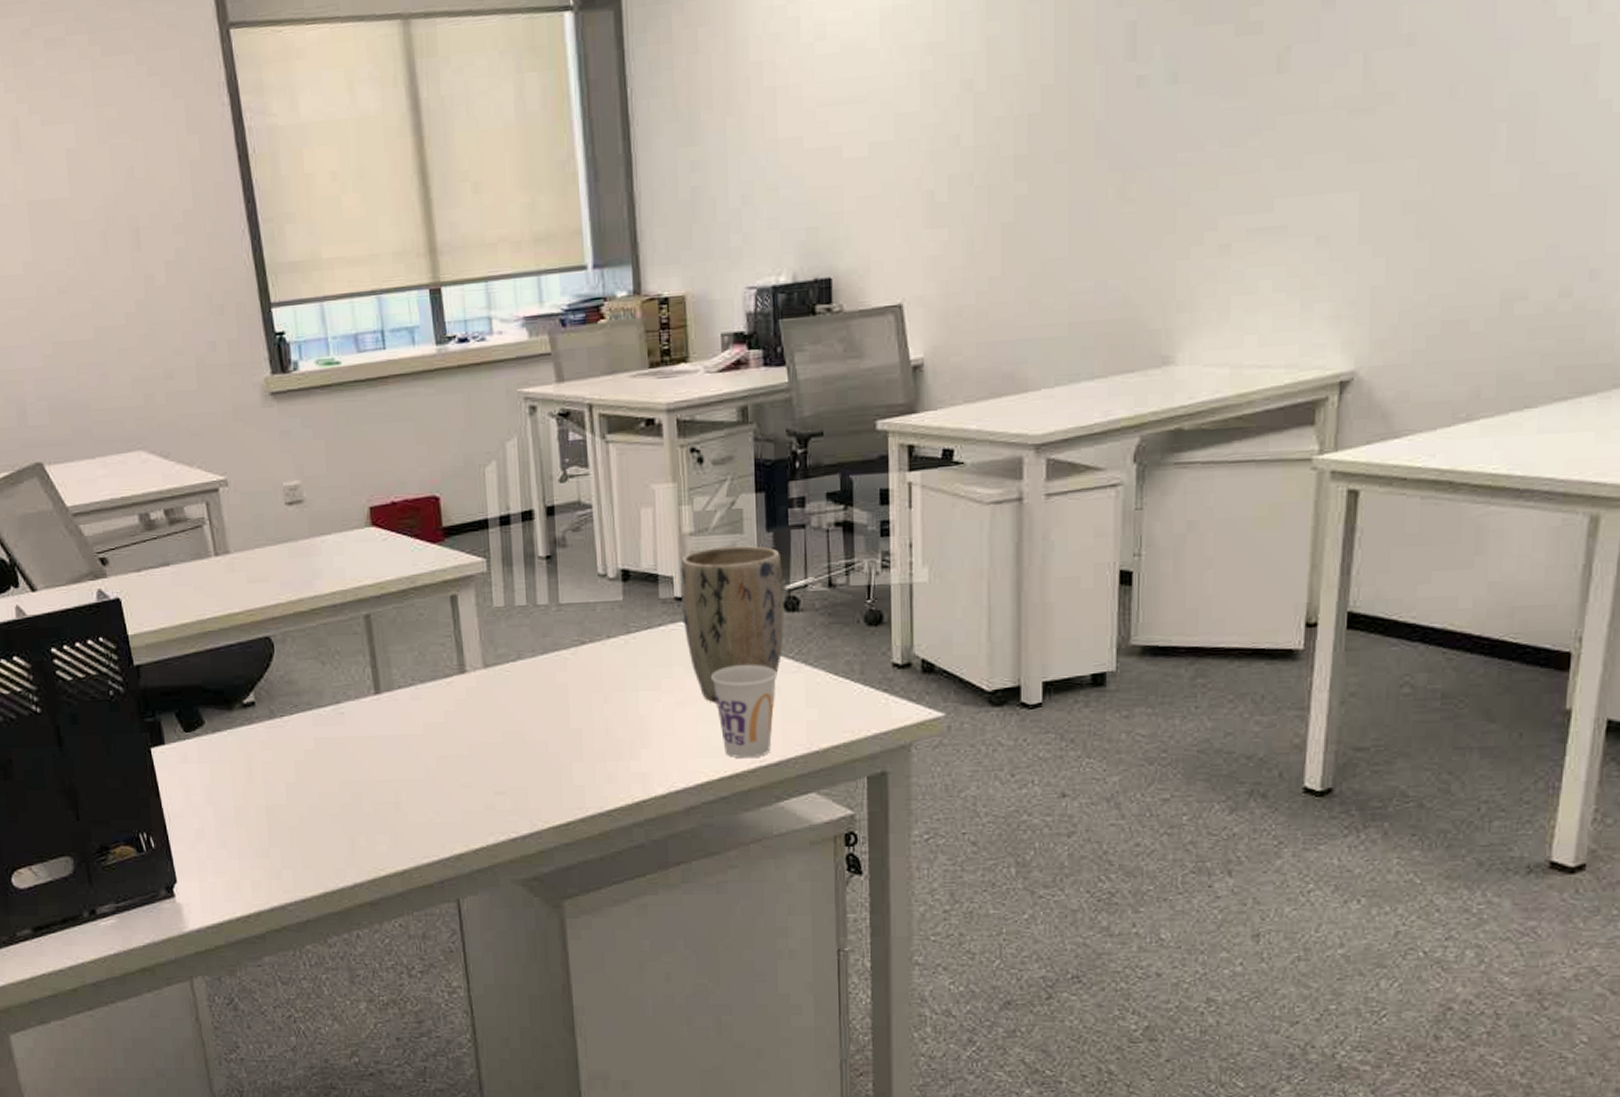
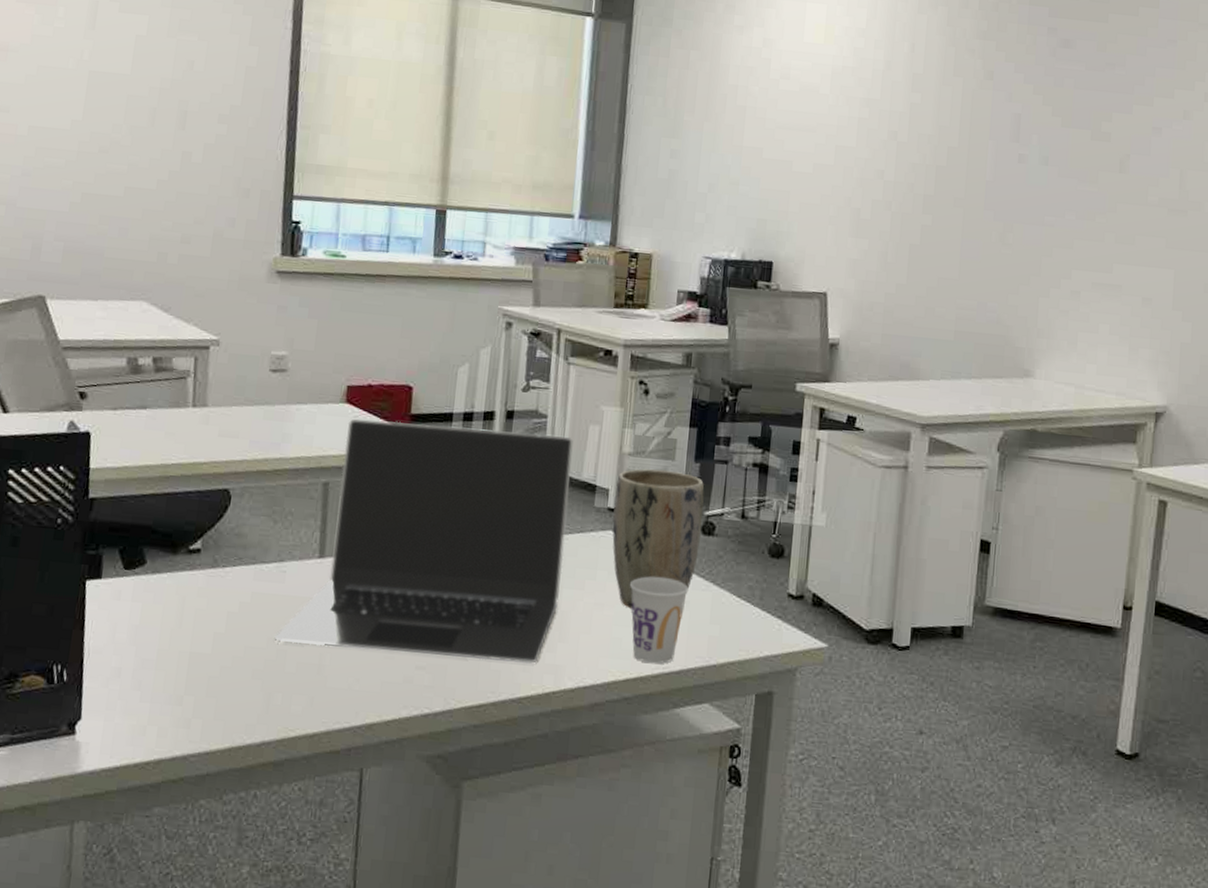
laptop: none [346,525,635,784] -> present [274,418,573,664]

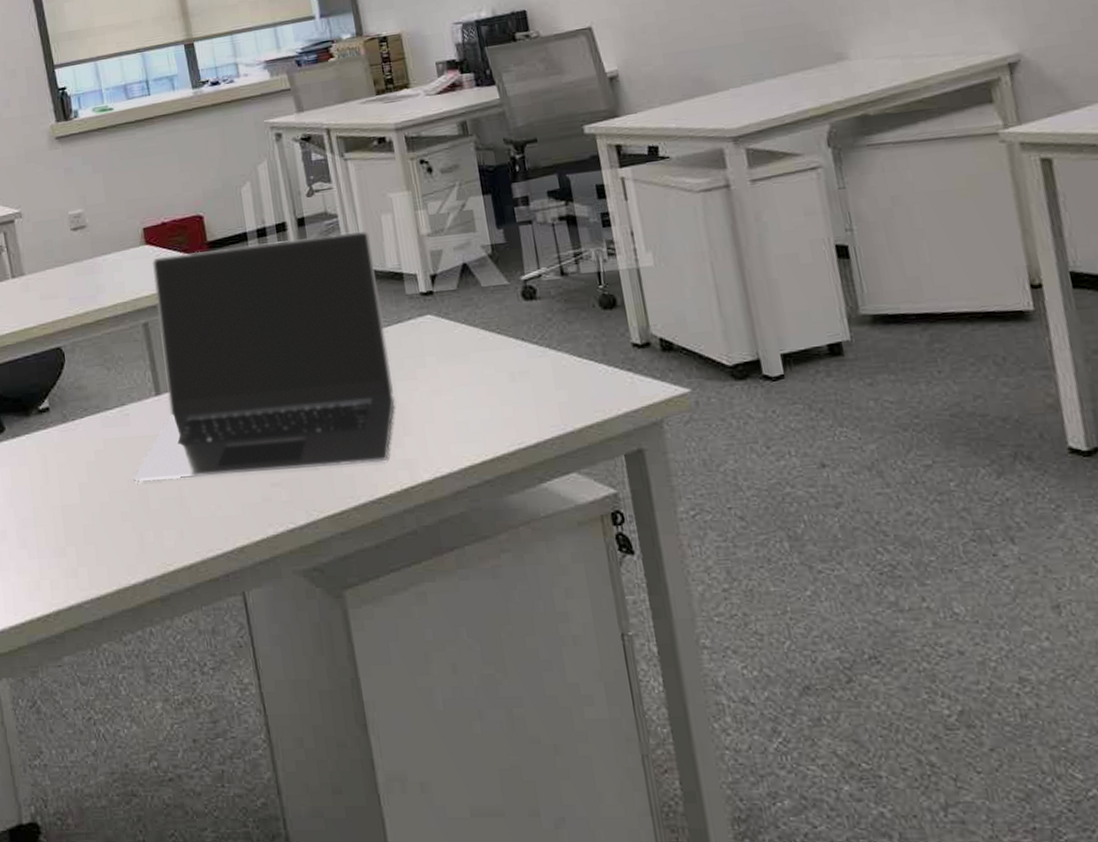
plant pot: present [612,469,705,609] -> none [422,242,526,390]
cup: present [630,576,689,664] -> none [462,351,527,442]

